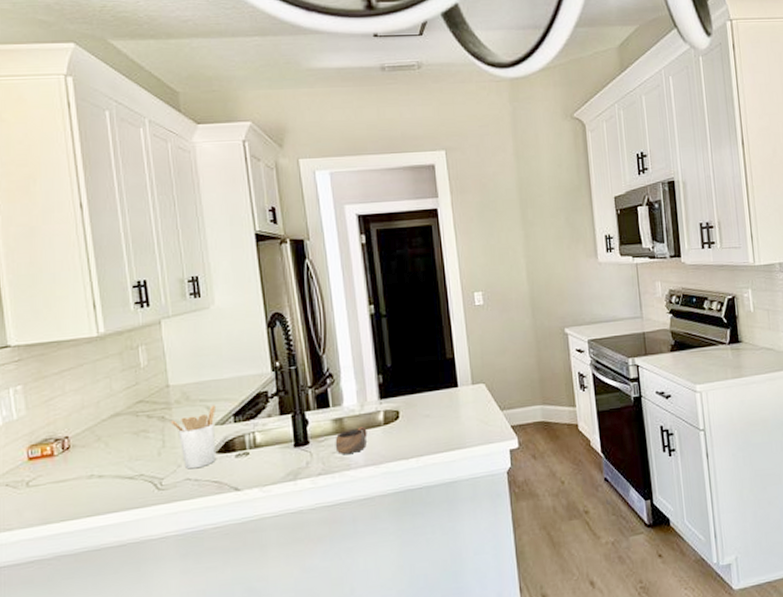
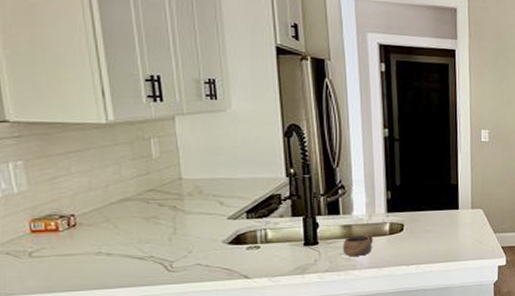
utensil holder: present [170,405,216,469] -> none [182,201,228,256]

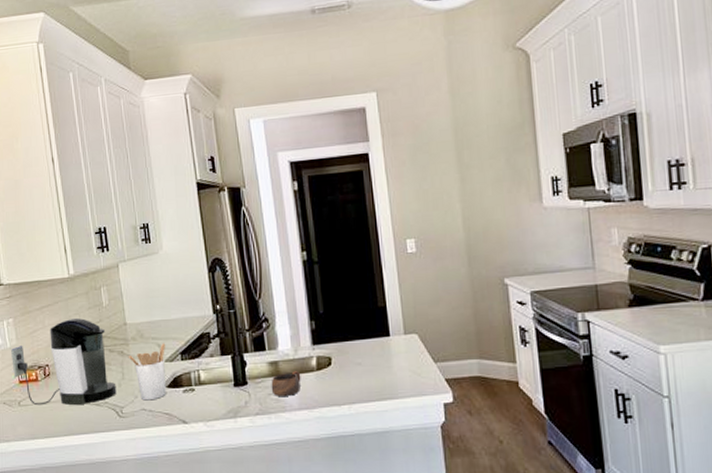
coffee maker: none [18,167,166,257] -> present [10,317,117,406]
utensil holder: none [182,201,228,256] -> present [128,343,166,401]

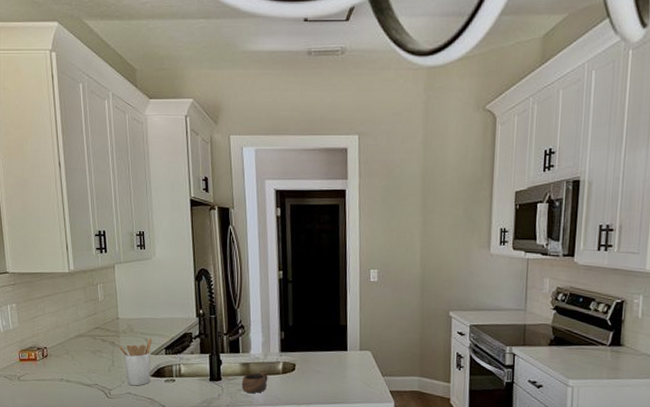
coffee maker: present [10,317,117,406] -> none [12,308,106,384]

